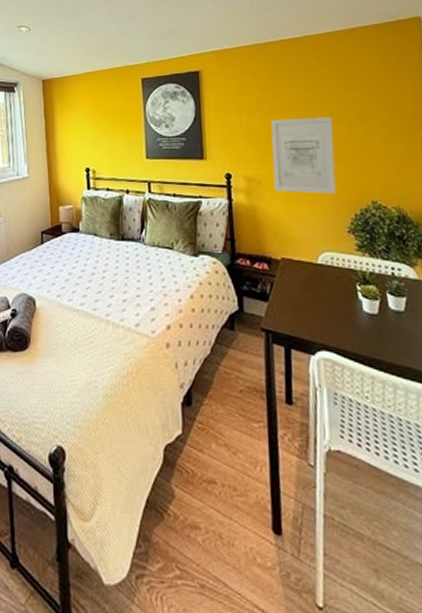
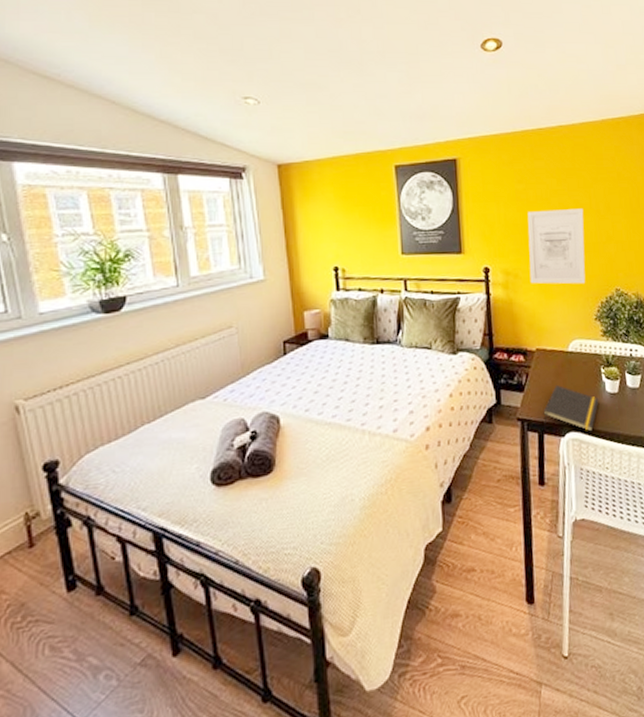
notepad: none [290,297,355,354] -> present [543,384,599,432]

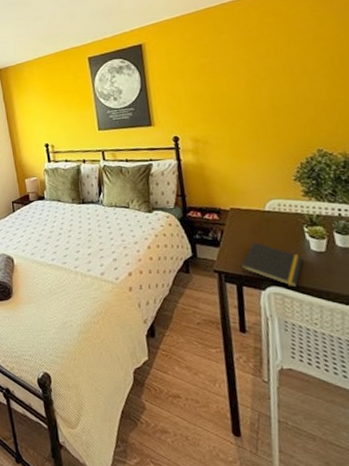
wall art: present [527,209,586,284] -> none [214,74,282,149]

